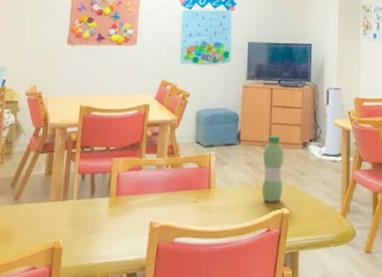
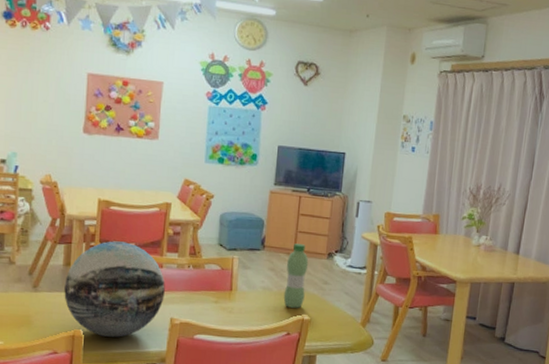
decorative orb: none [44,146,145,247] -> present [64,241,165,337]

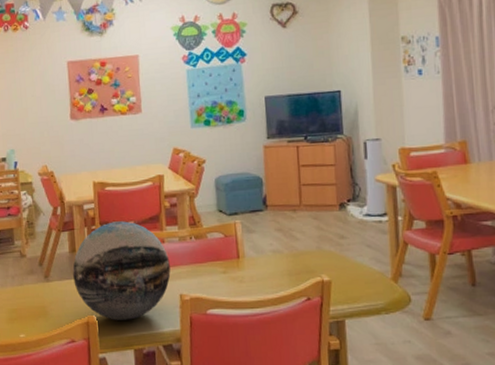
water bottle: present [283,243,309,309] -> none [294,198,321,271]

